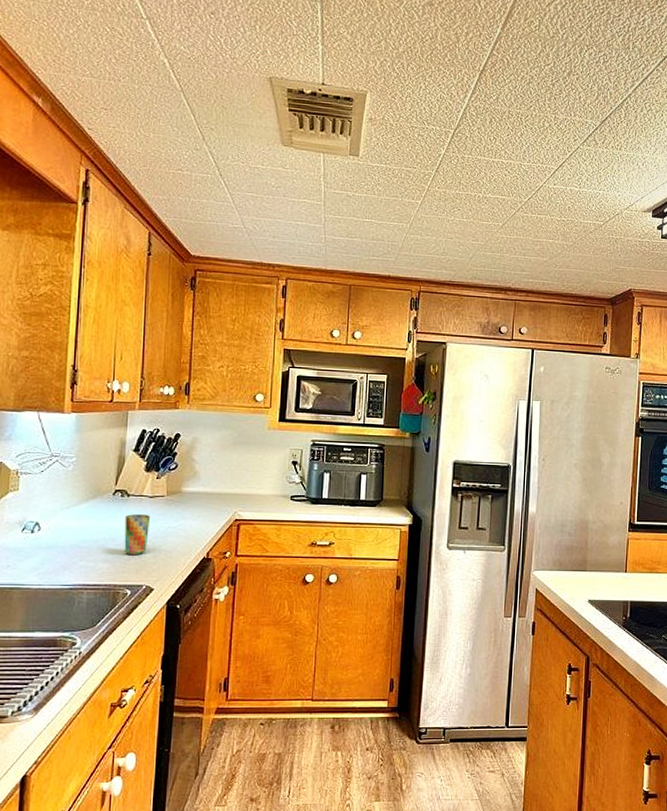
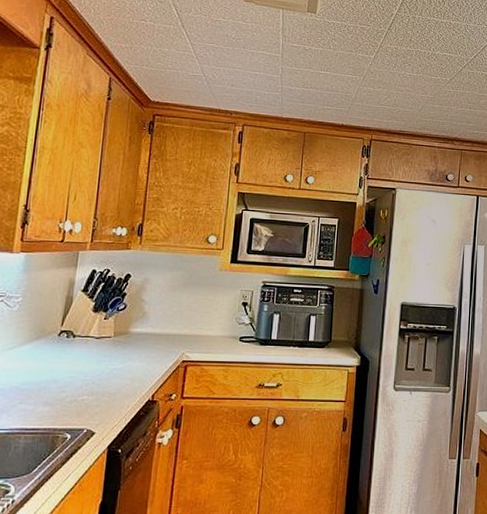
cup: present [124,514,151,556] -> none [66,356,96,398]

